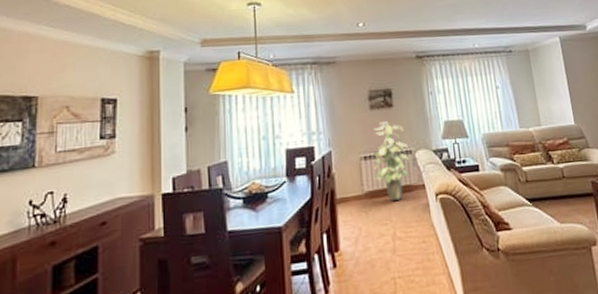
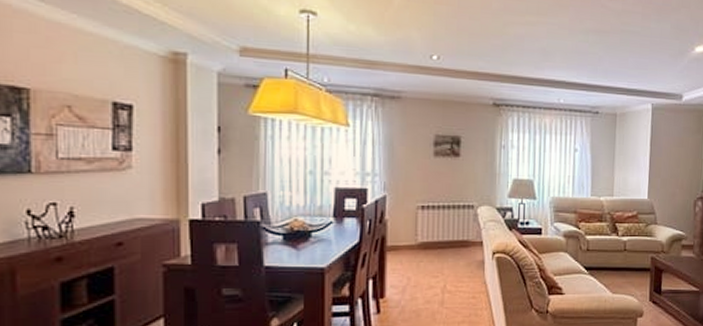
indoor plant: present [372,122,409,201] -> none [430,171,471,254]

